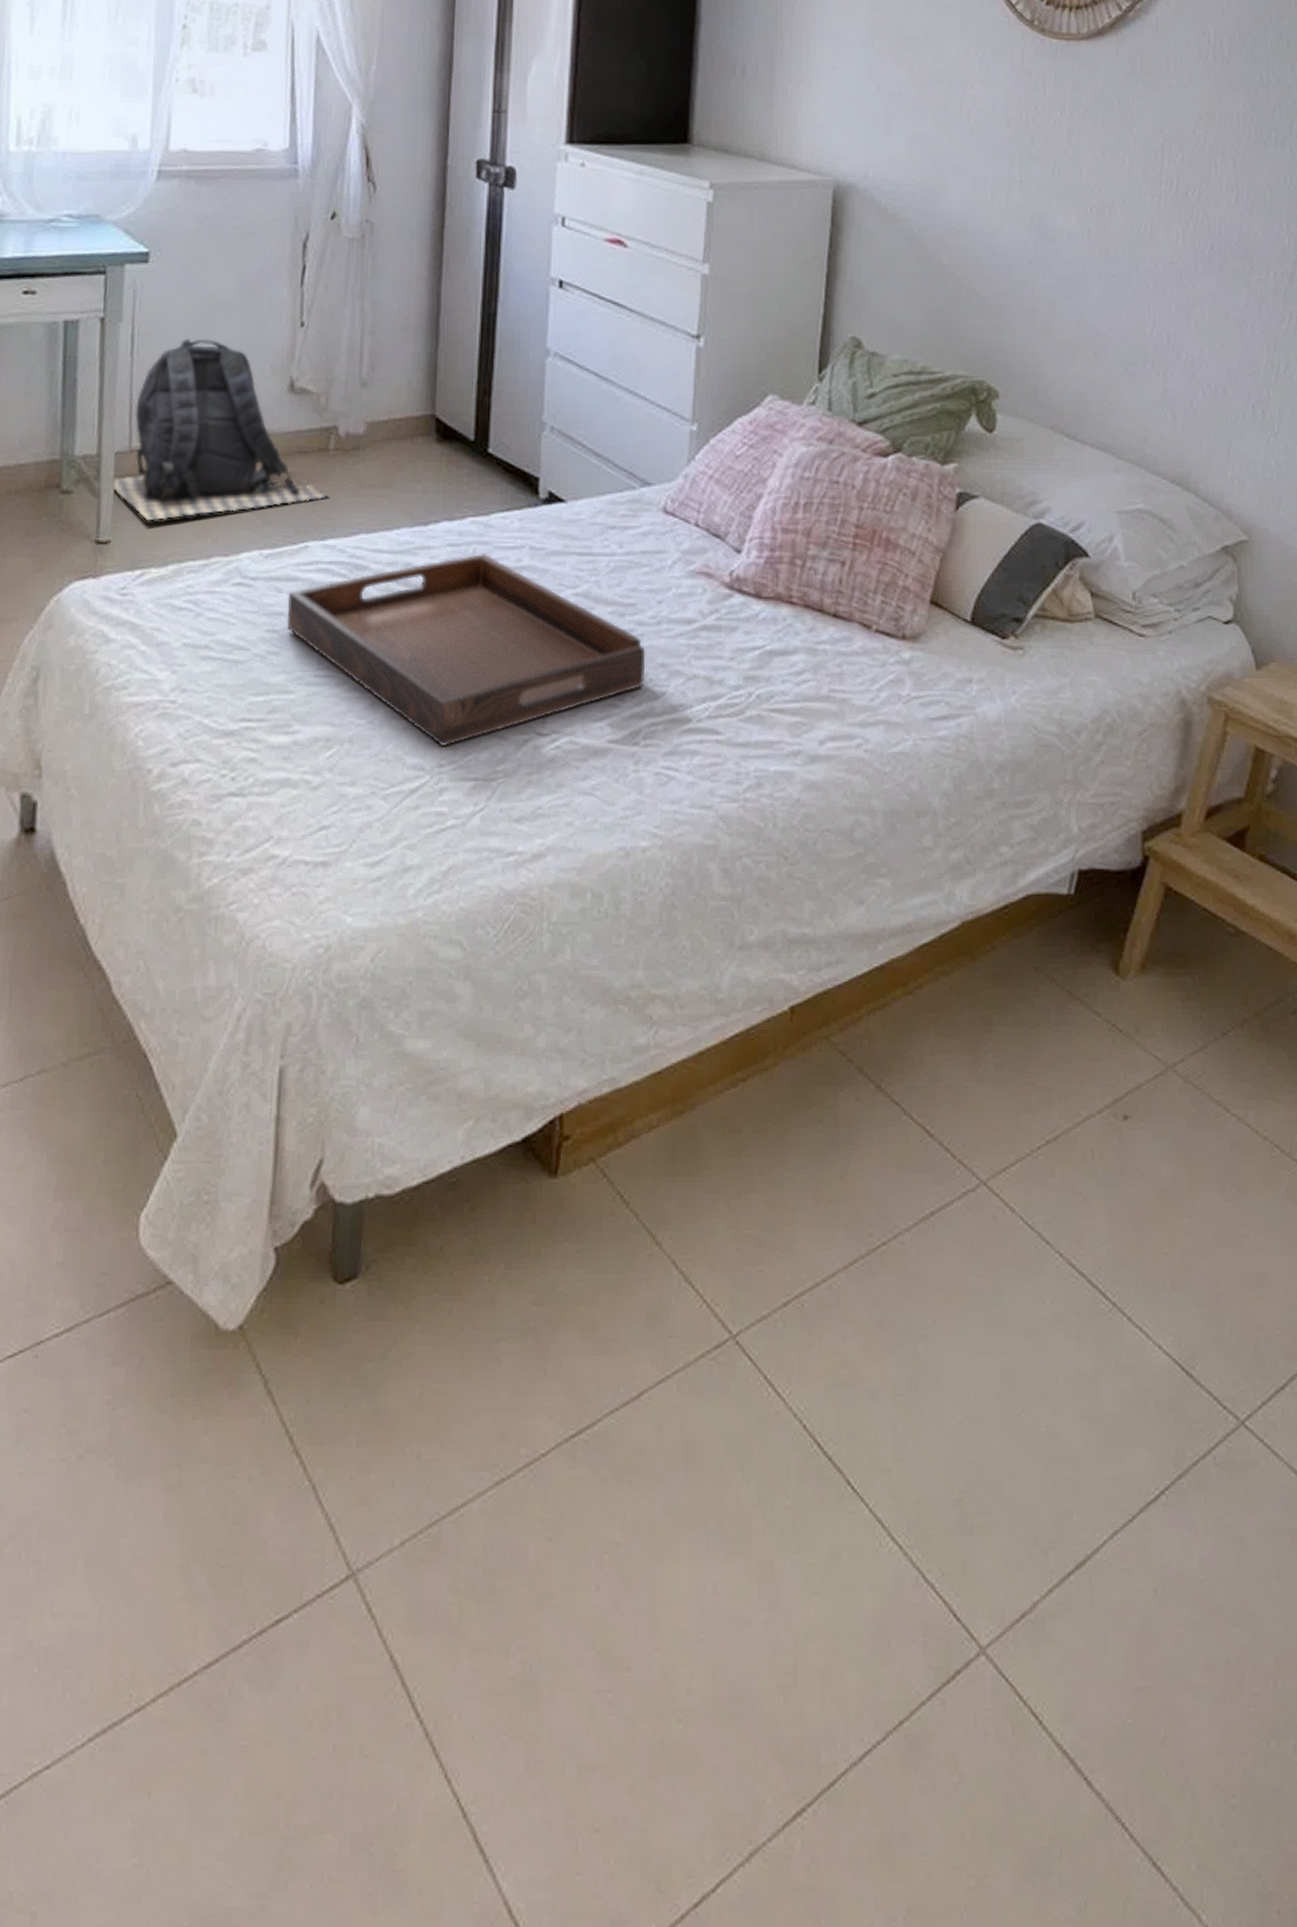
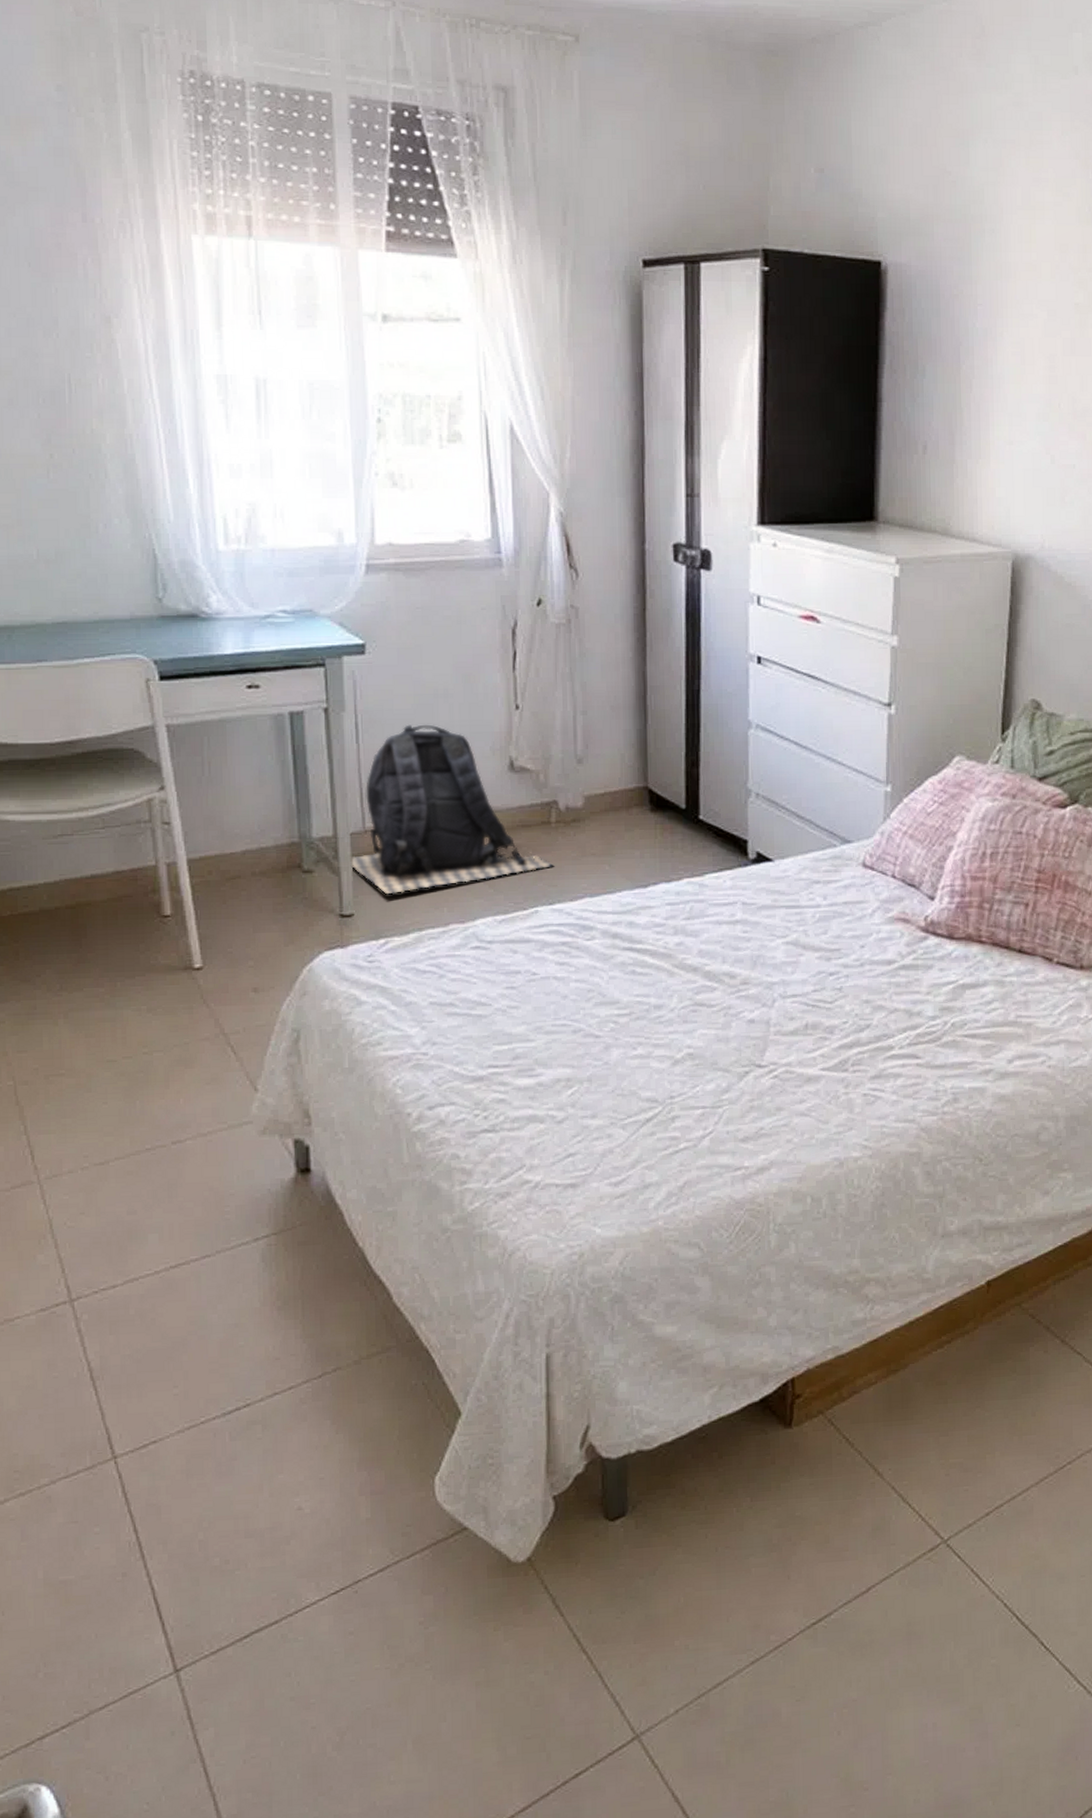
serving tray: present [286,554,646,746] -> none [522,911,852,1081]

